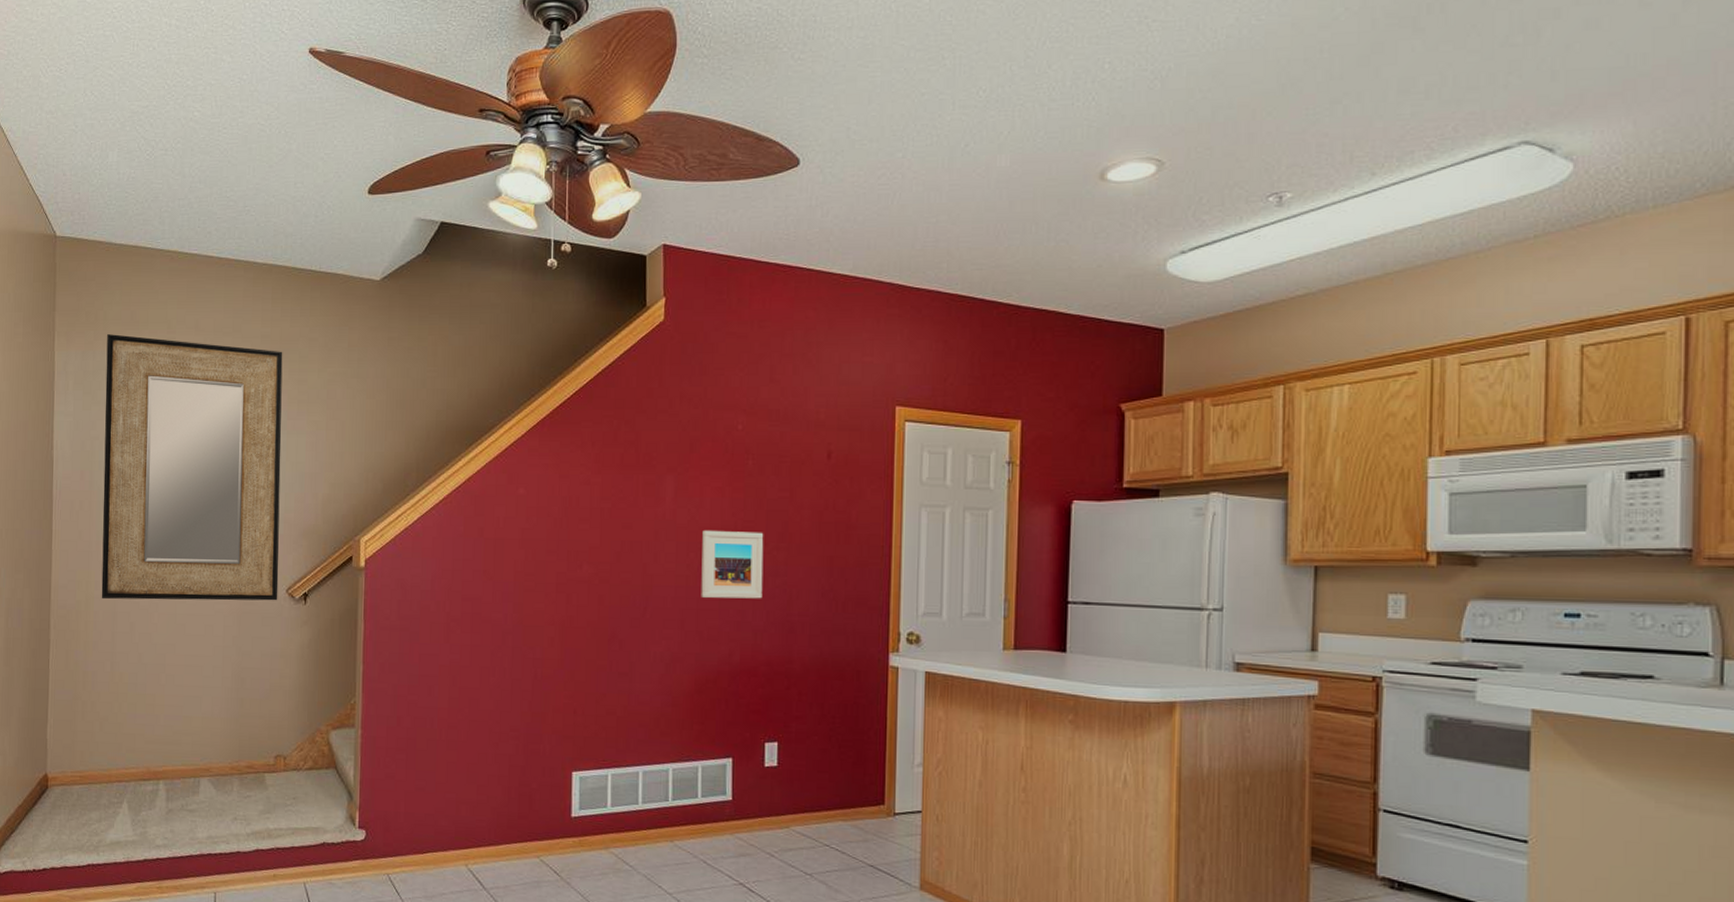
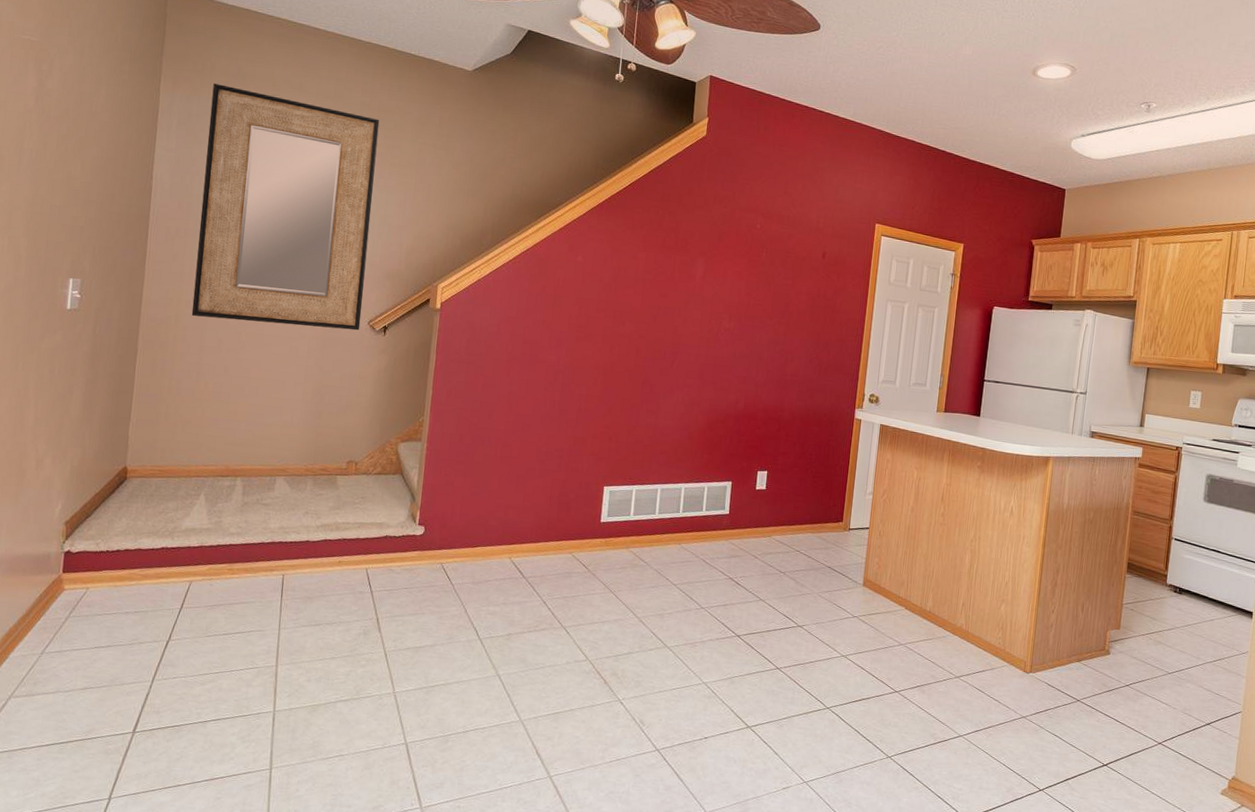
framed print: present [701,529,764,599] -> none [717,303,770,361]

